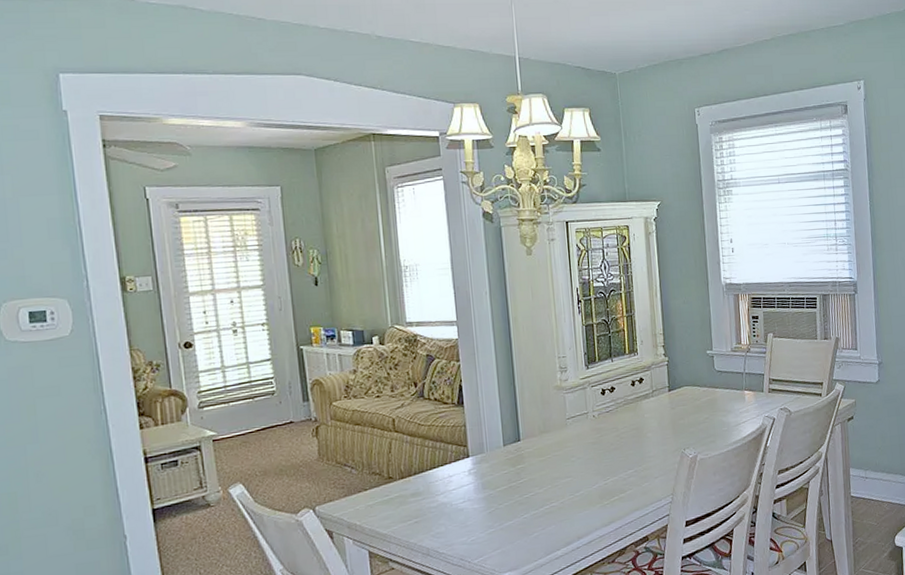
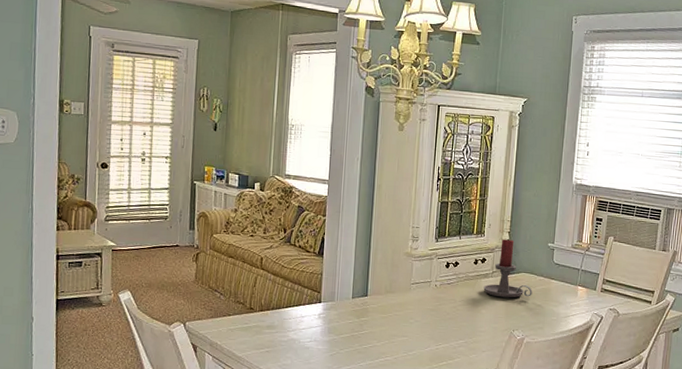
candle holder: none [645,353,698,417] -> present [483,239,533,298]

